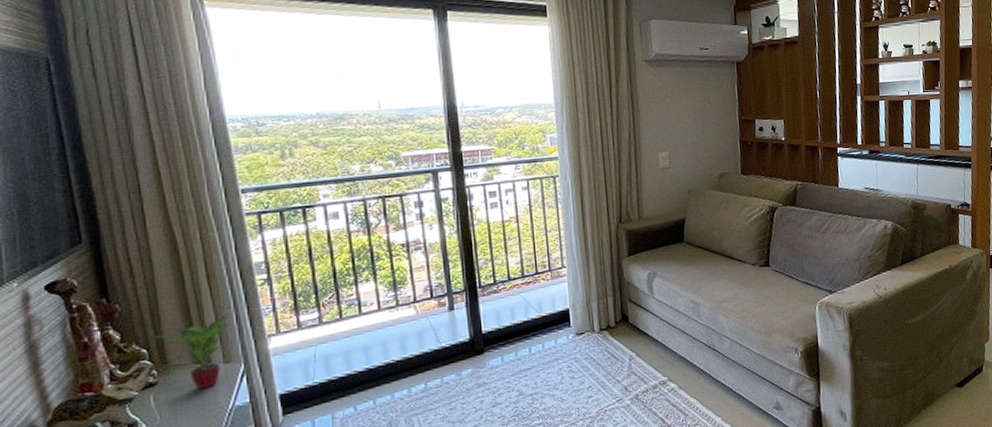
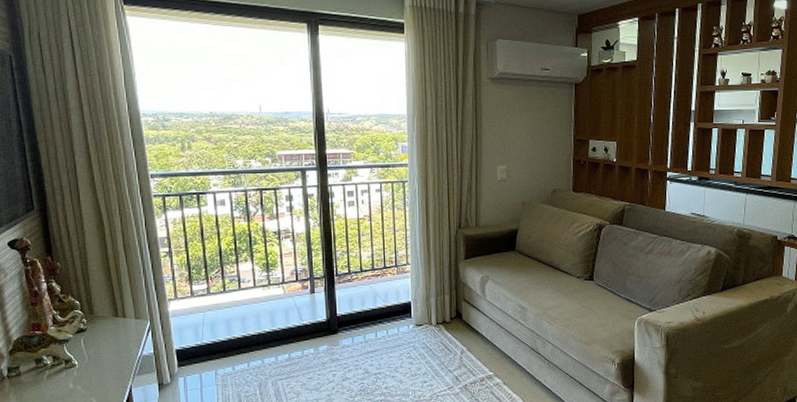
potted plant: present [151,314,230,389] -> none [82,279,141,338]

